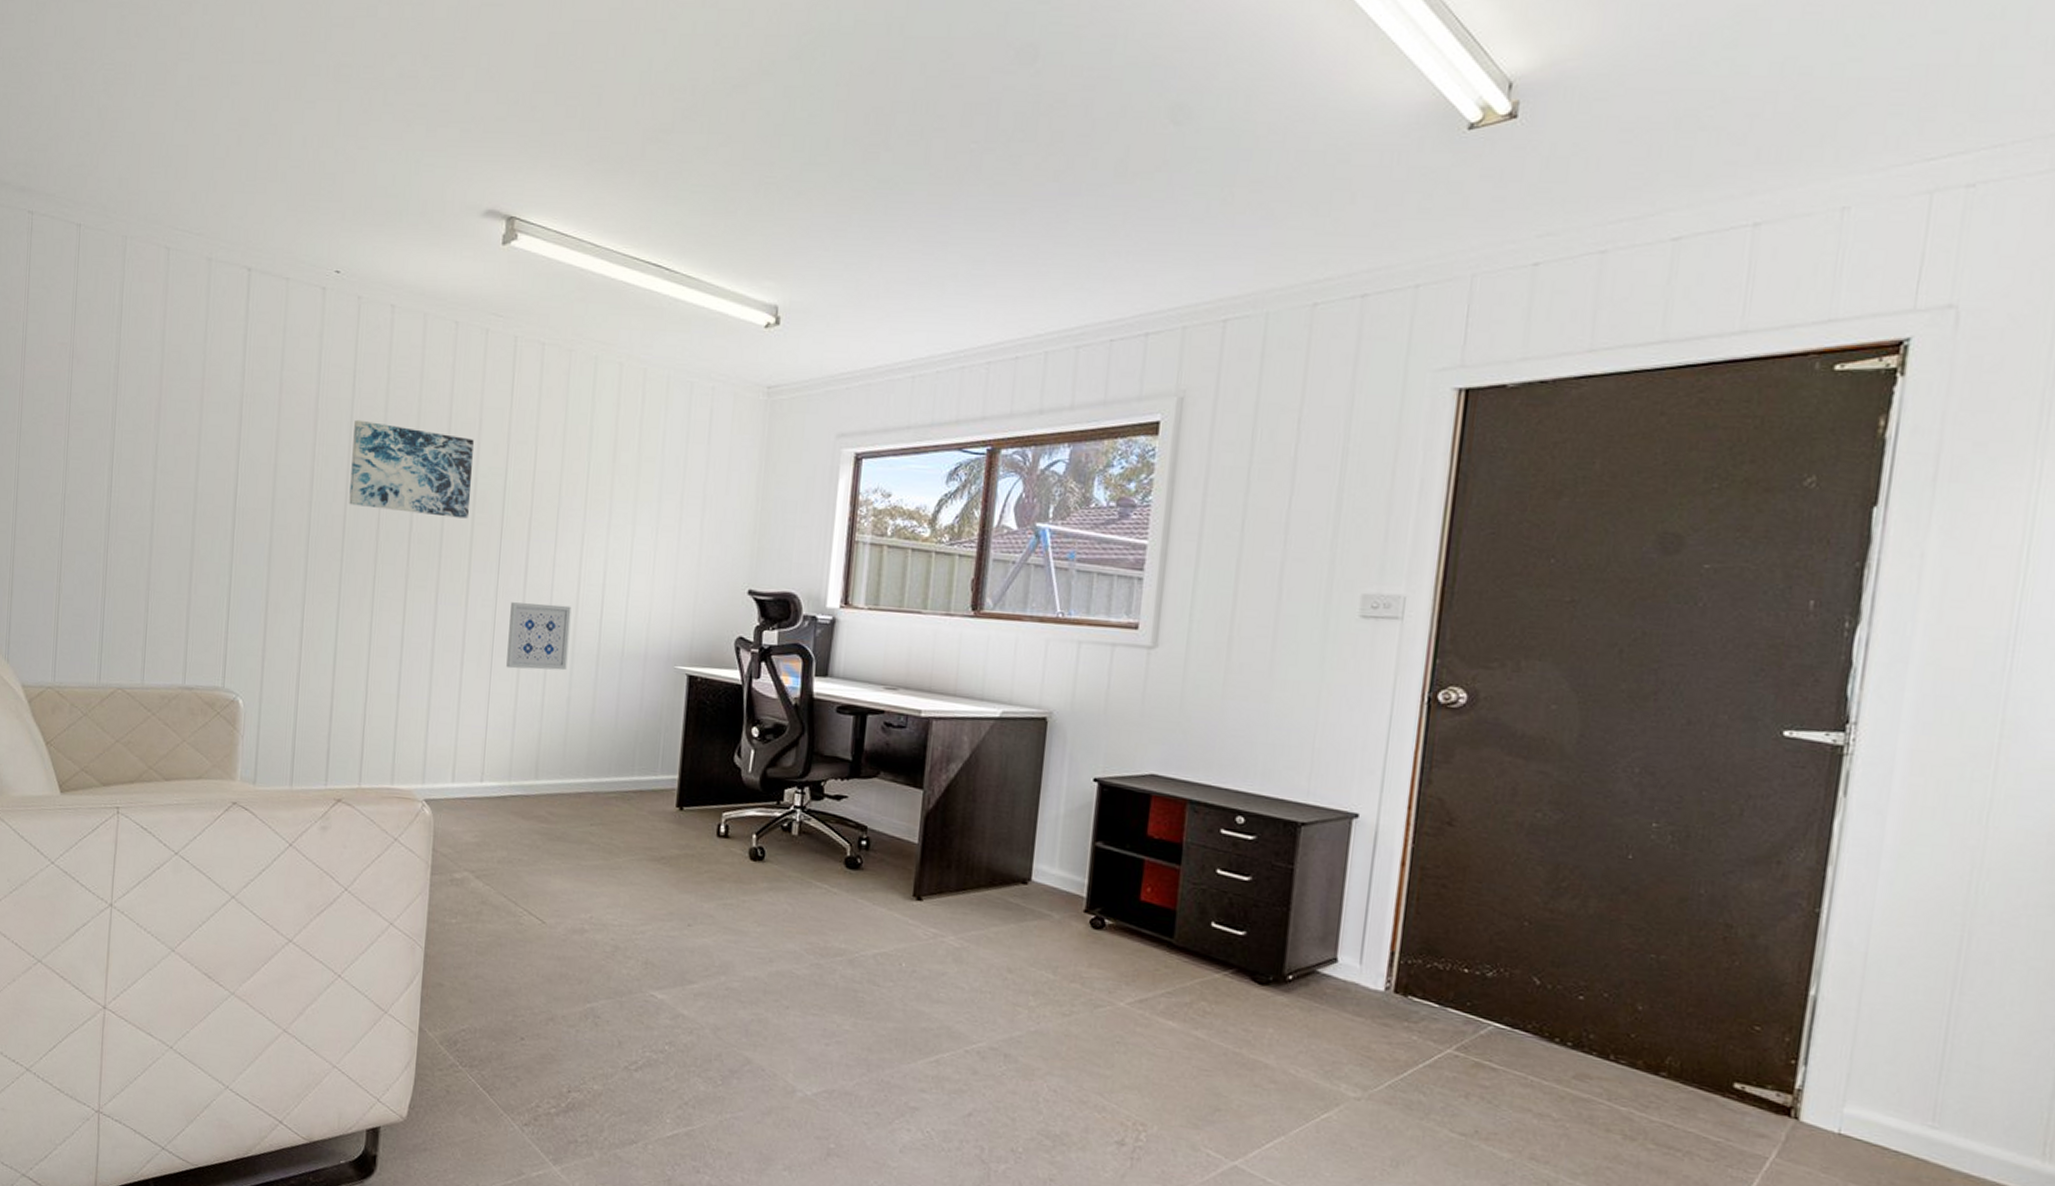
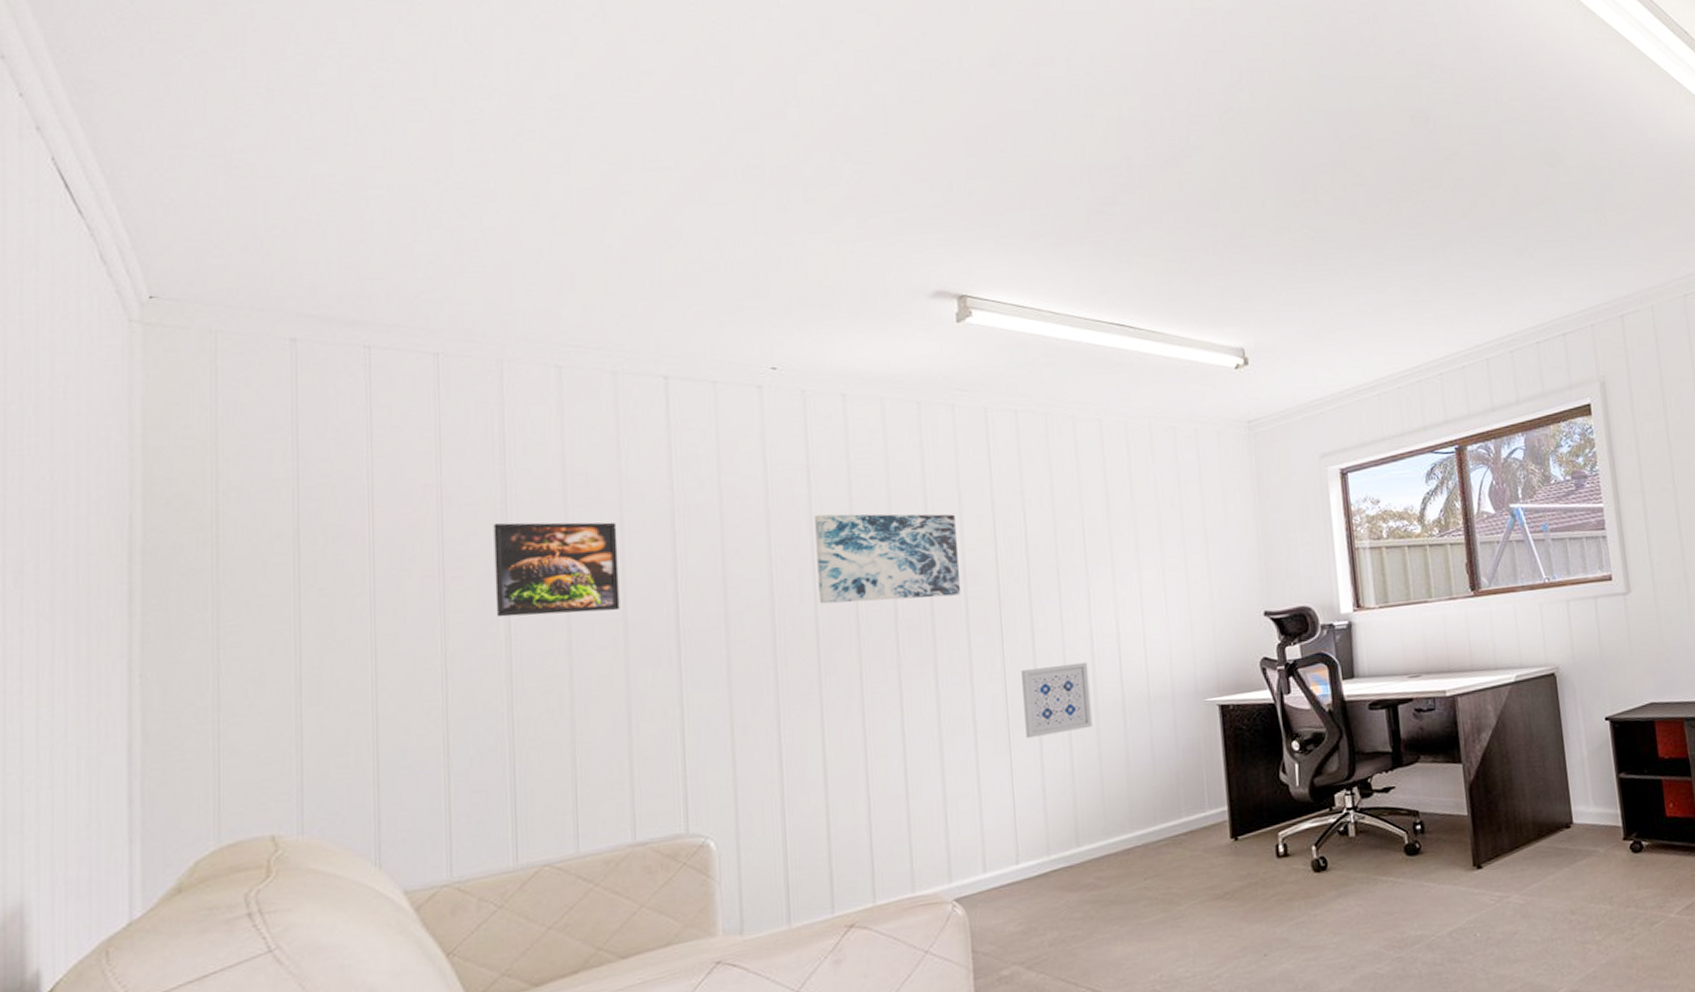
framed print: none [103,386,198,480] -> present [493,522,620,618]

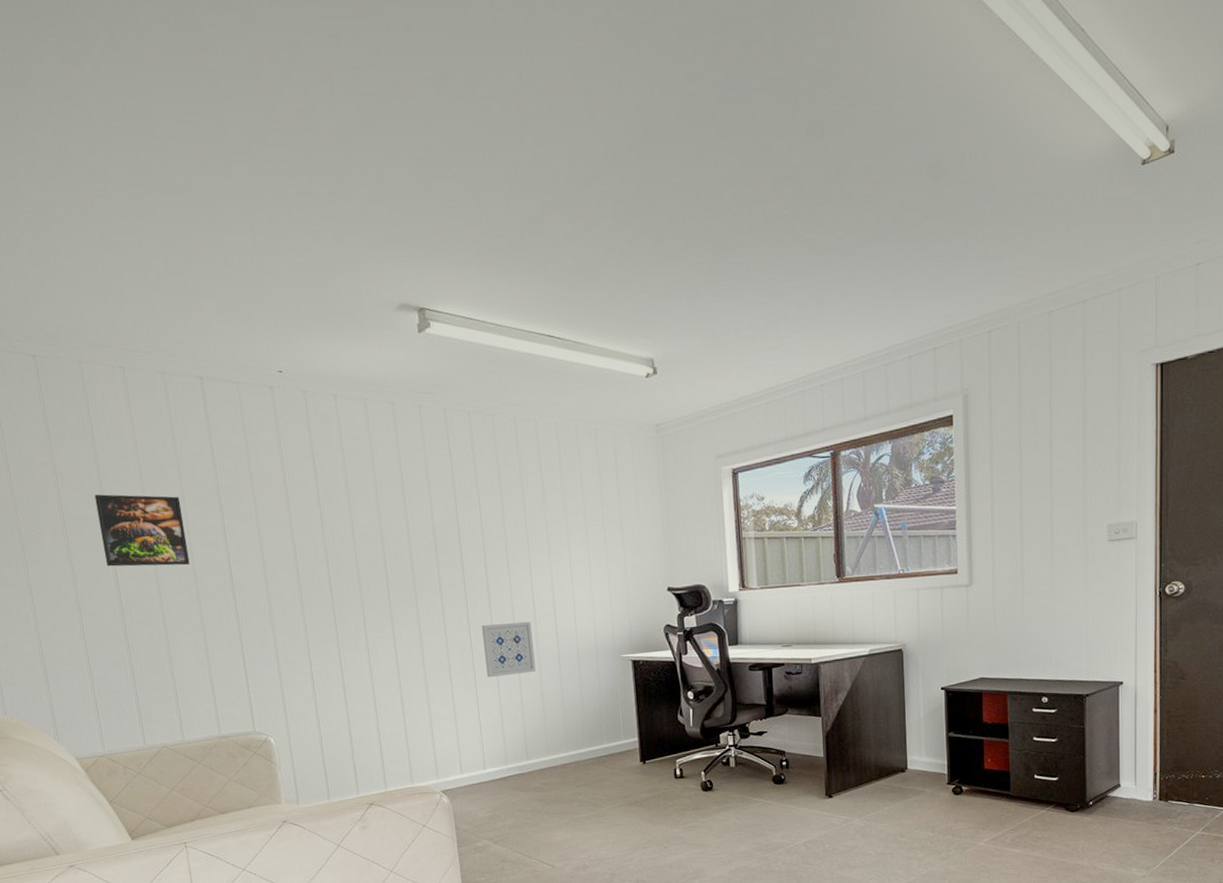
wall art: present [815,514,962,604] -> none [321,495,434,567]

